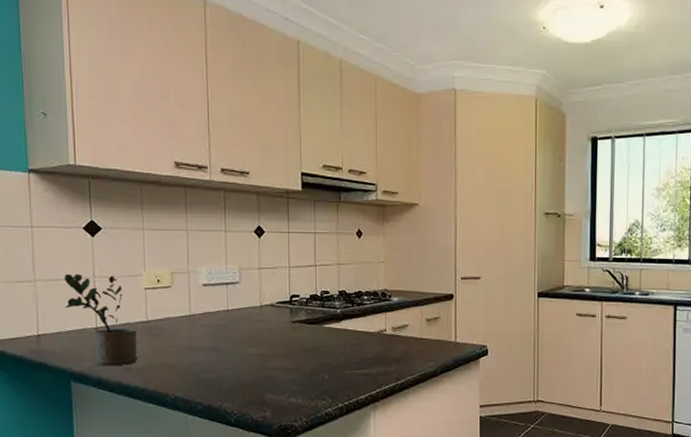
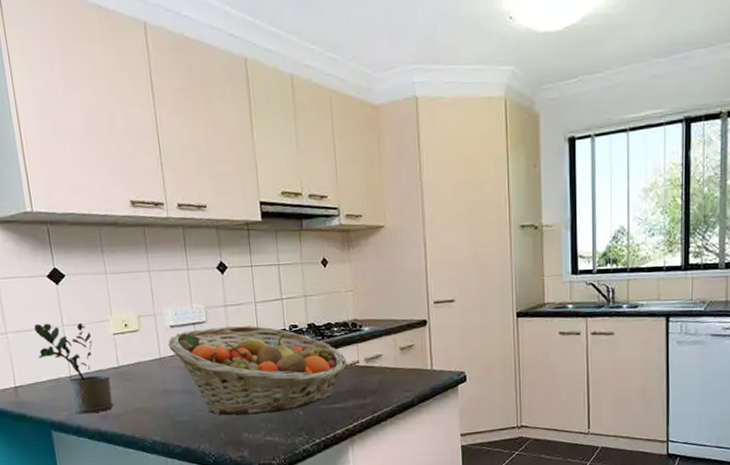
fruit basket: none [199,288,374,377] -> present [168,326,347,416]

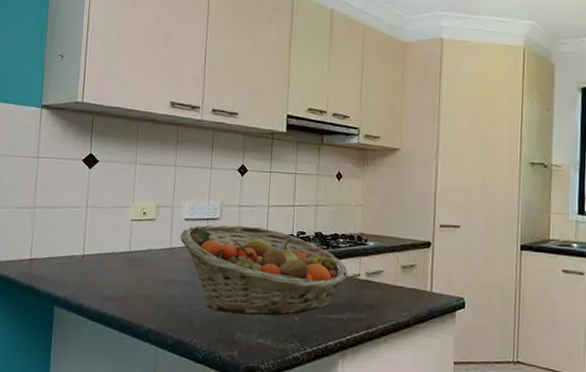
potted plant: present [33,322,114,415] -> none [58,202,120,294]

